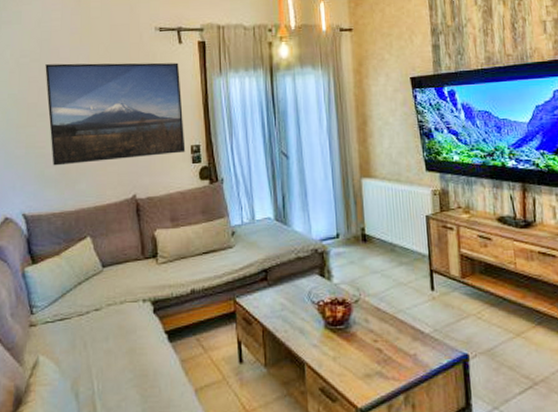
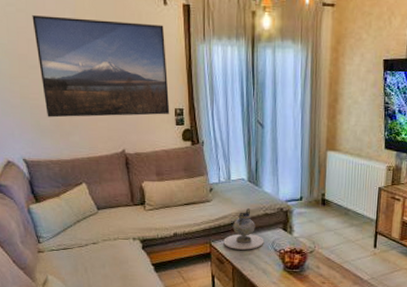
decorative vase: none [250,252,299,305] -> present [223,208,264,250]

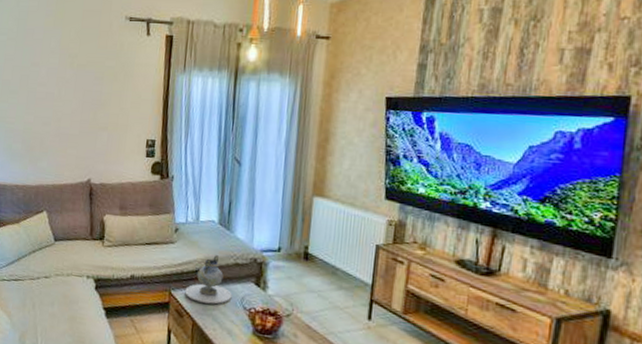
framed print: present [32,15,170,118] -> none [19,44,145,146]

